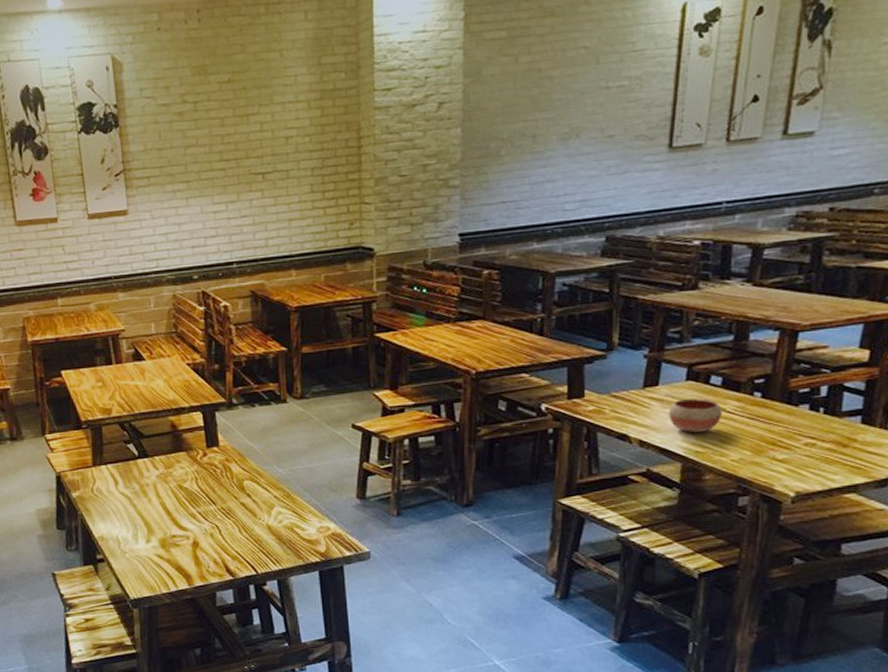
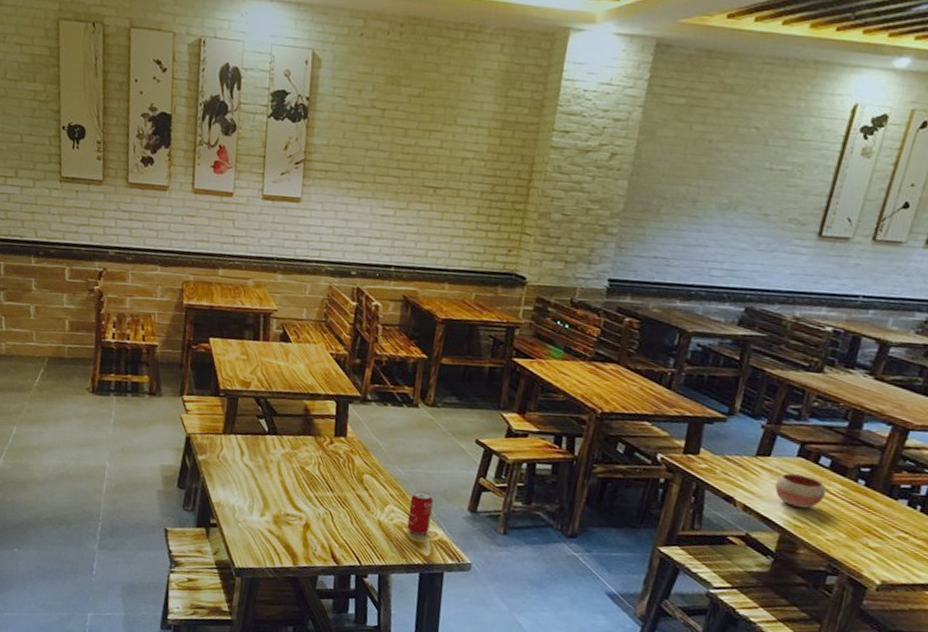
beverage can: none [296,487,321,532] -> present [407,490,433,535]

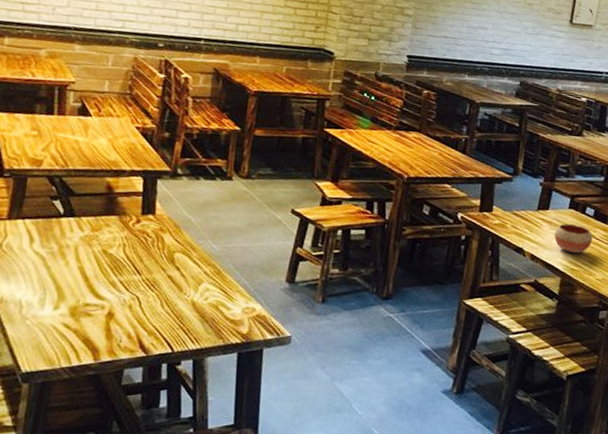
beverage can: present [407,490,433,535] -> none [223,266,250,312]

